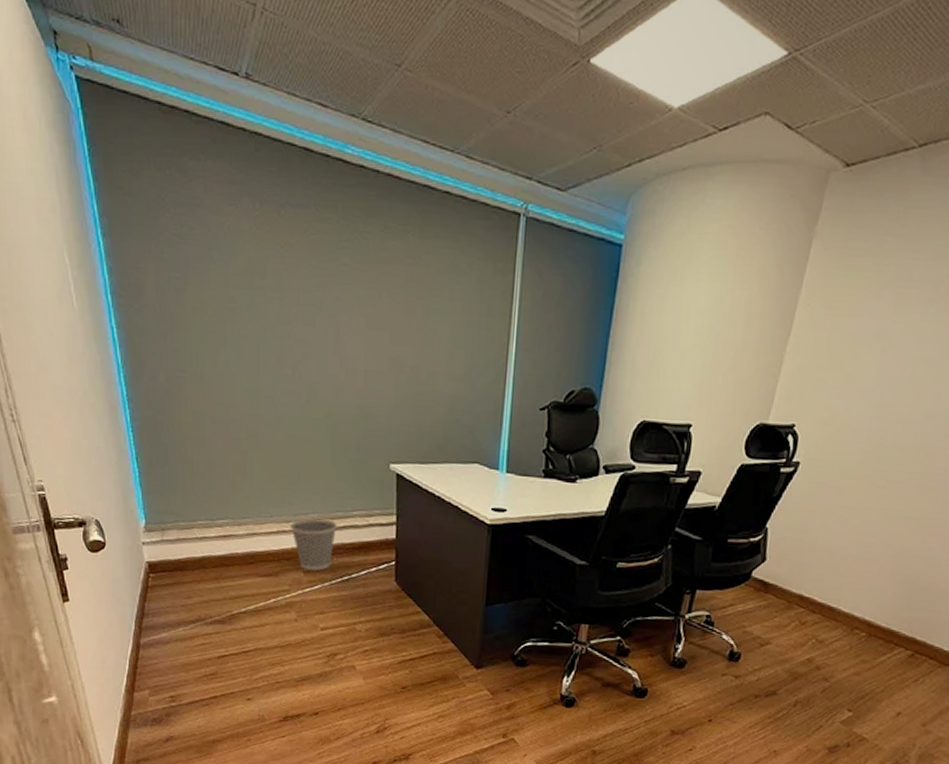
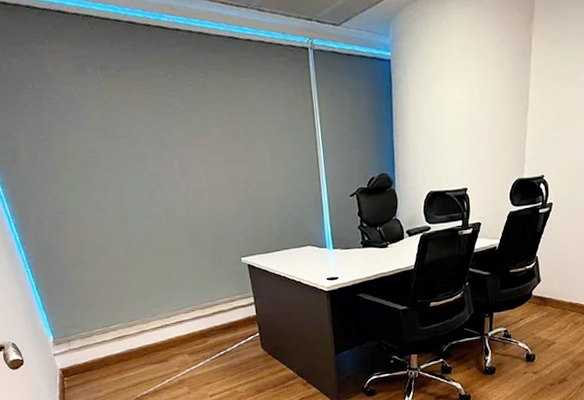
wastebasket: present [290,518,338,571] -> none [171,309,209,352]

